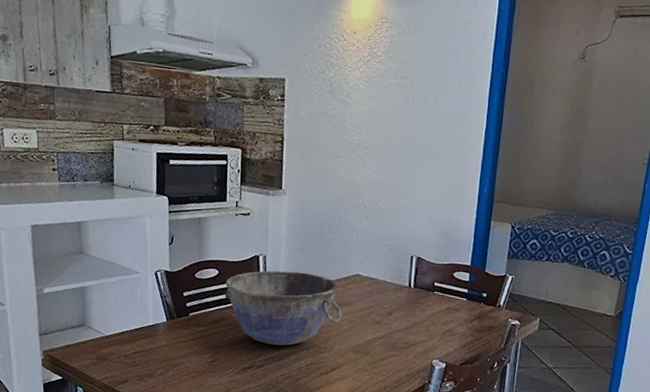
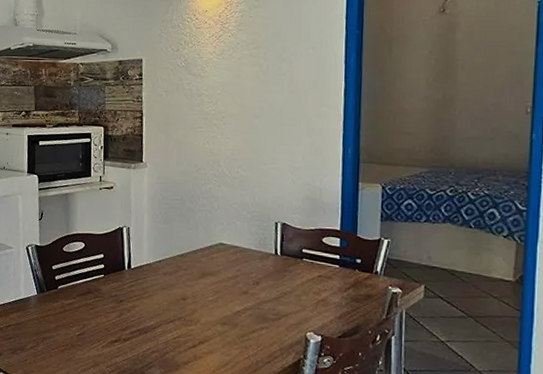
bowl: present [224,270,342,346] -> none [91,241,208,318]

